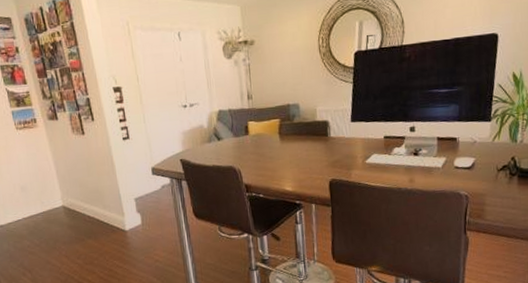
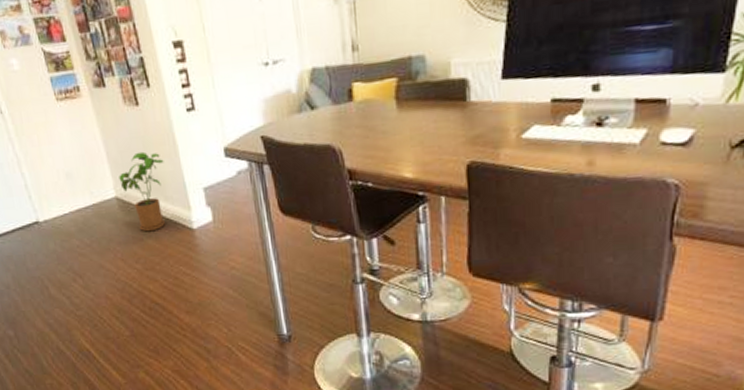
house plant: none [66,170,104,234] -> present [119,151,165,232]

